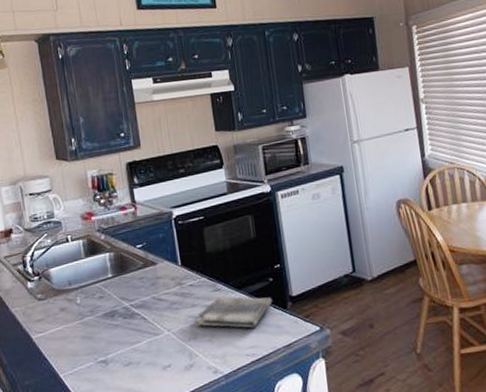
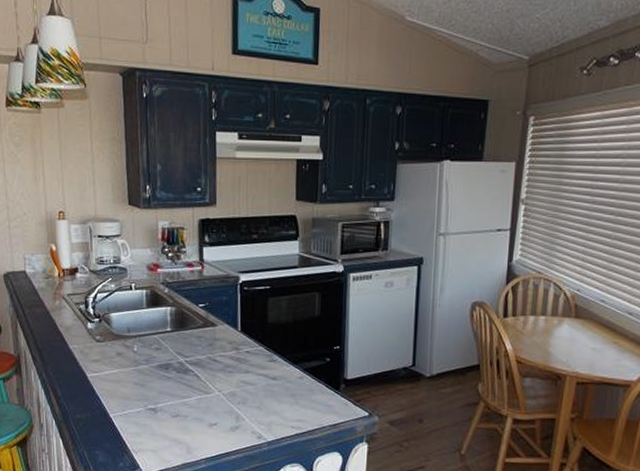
dish towel: present [195,296,273,328] -> none [247,367,326,403]

